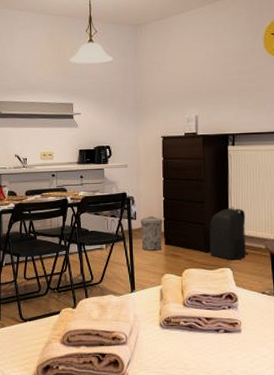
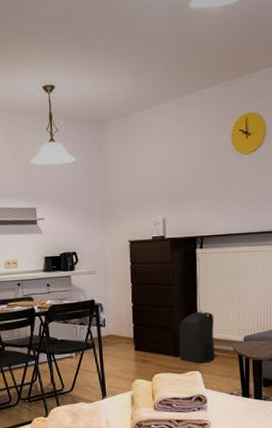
trash can: present [141,216,163,251] -> none [110,323,132,357]

